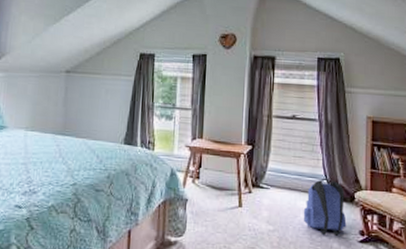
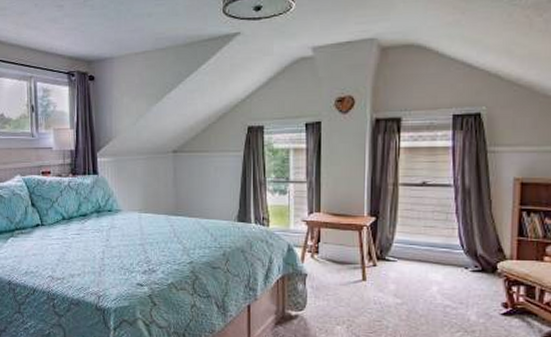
backpack: present [303,177,347,237] -> none [435,248,487,310]

